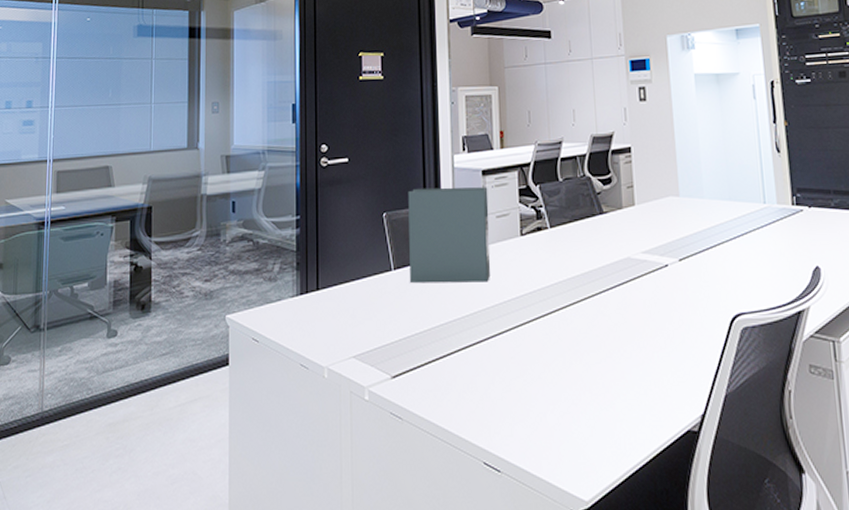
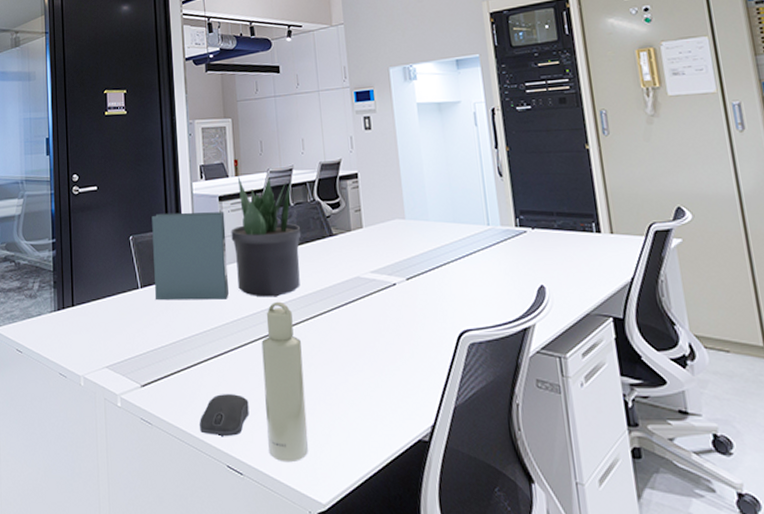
computer mouse: none [454,385,509,430] -> present [199,394,249,436]
planter: none [494,149,570,280] -> present [231,176,301,297]
bottle: none [524,284,572,458] -> present [261,301,309,463]

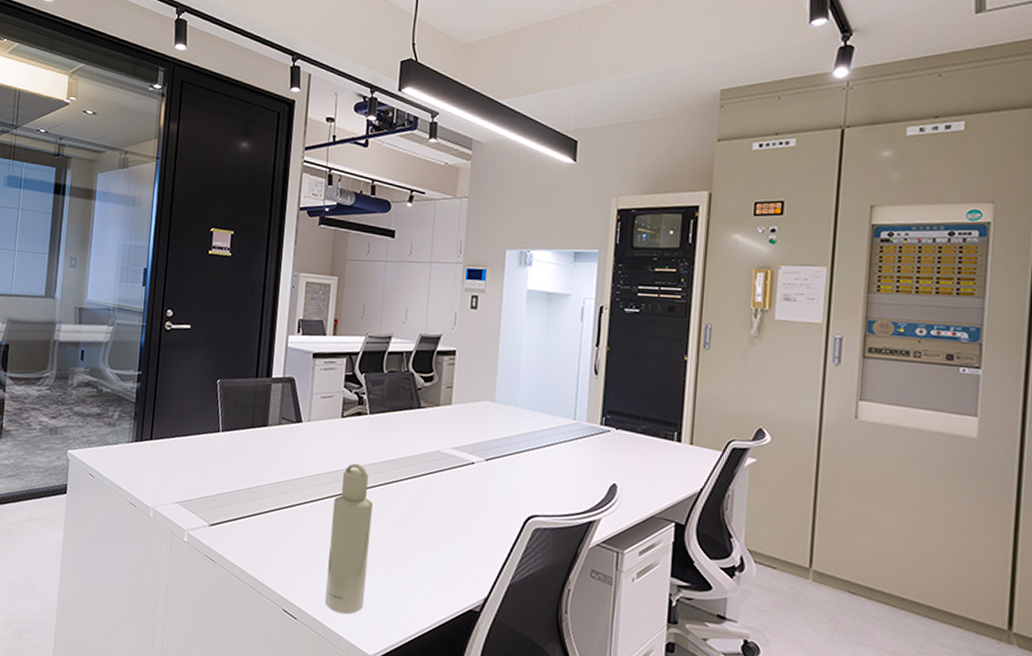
binder: present [152,212,229,301] -> none [235,361,317,454]
computer mouse: present [199,394,249,436] -> none [260,543,313,584]
planter: present [231,176,301,297] -> none [319,336,391,459]

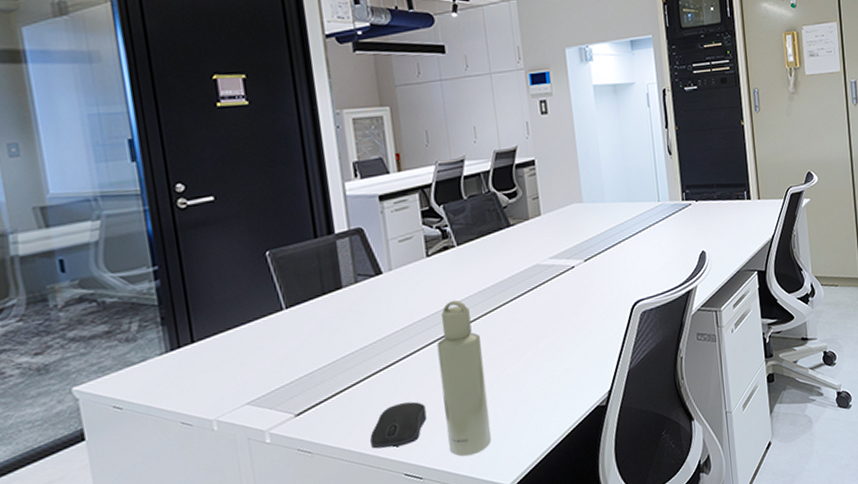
computer mouse: none [260,543,313,584] -> present [369,401,427,449]

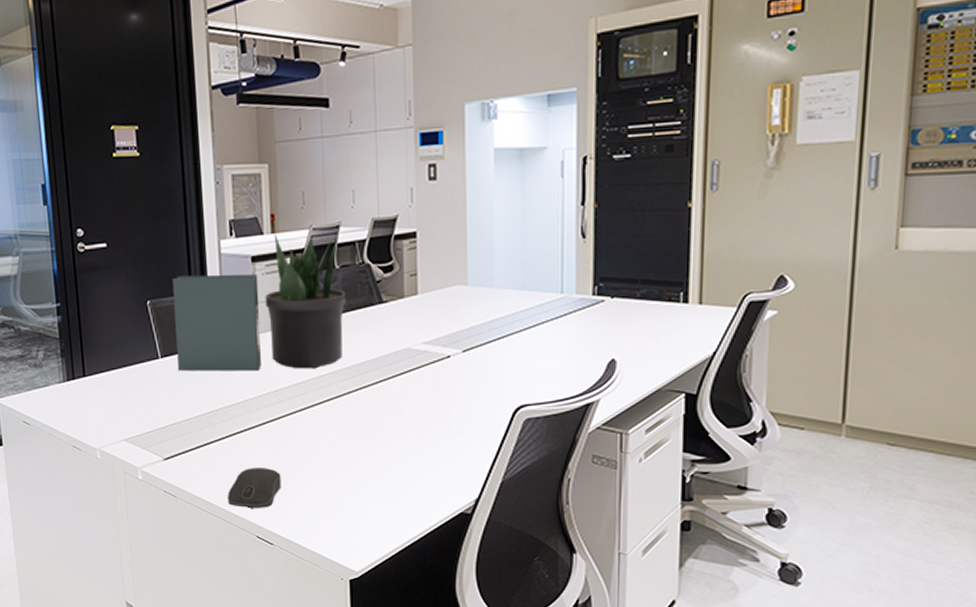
binder: none [294,212,397,319] -> present [172,274,262,372]
planter: none [395,170,477,299] -> present [265,233,347,369]
bottle: present [437,300,492,457] -> none [297,373,344,534]

